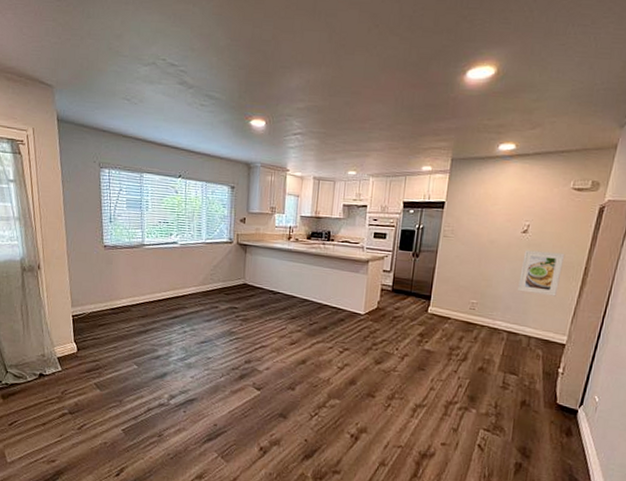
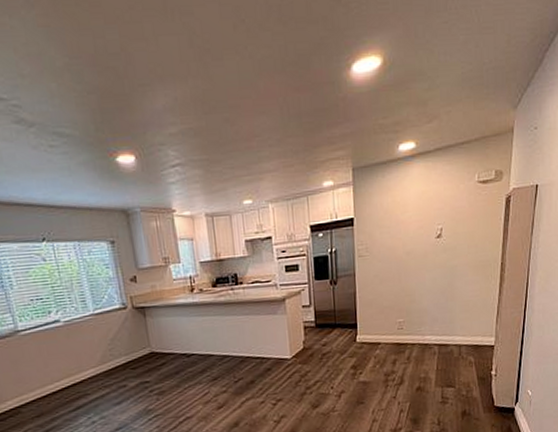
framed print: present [518,250,565,297] -> none [441,252,481,301]

